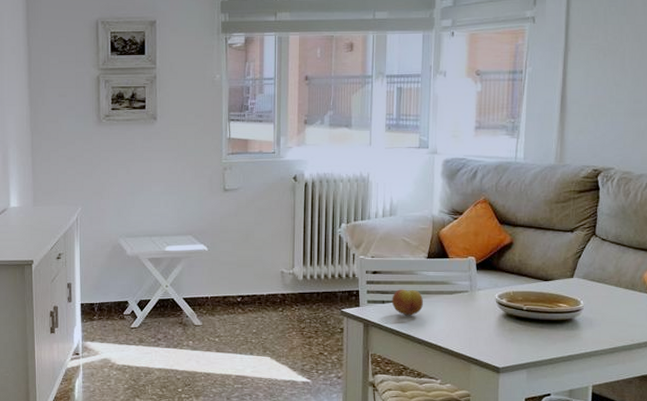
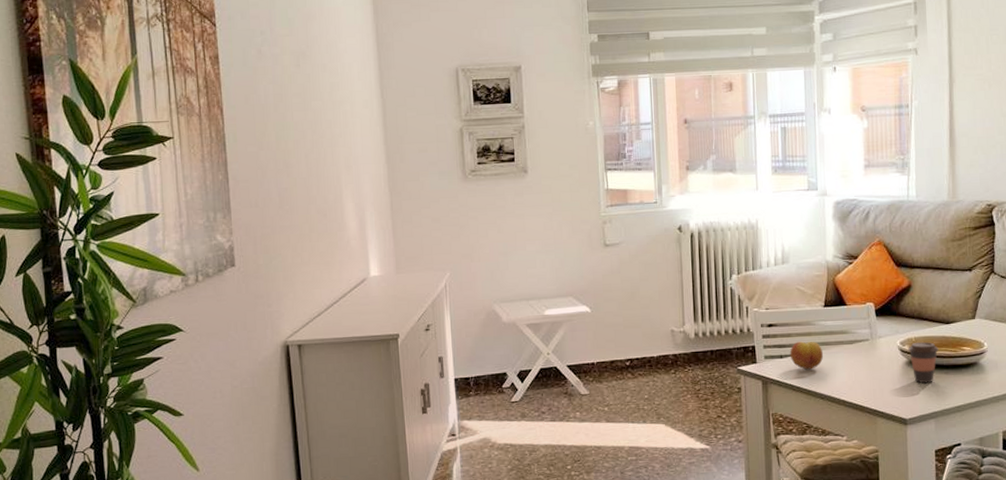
coffee cup: none [506,296,535,336] -> present [908,341,939,384]

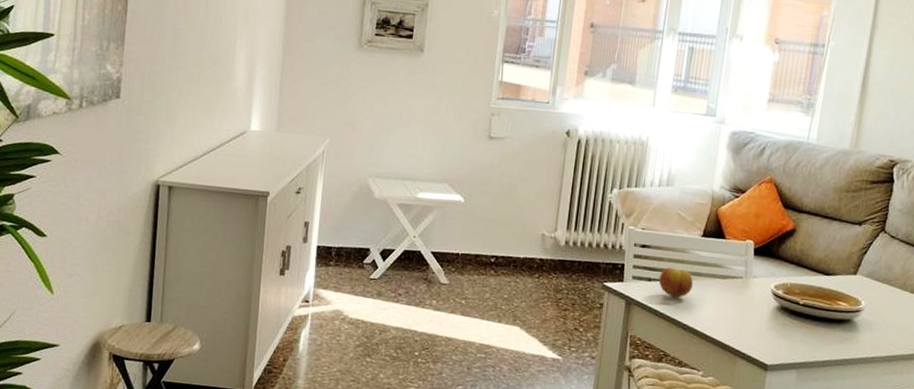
coffee cup: present [908,341,939,384] -> none [781,288,813,332]

